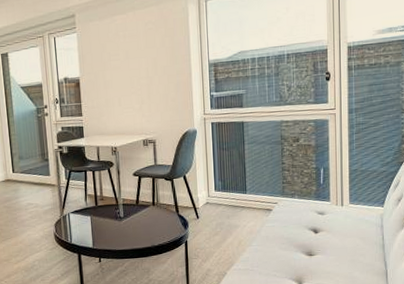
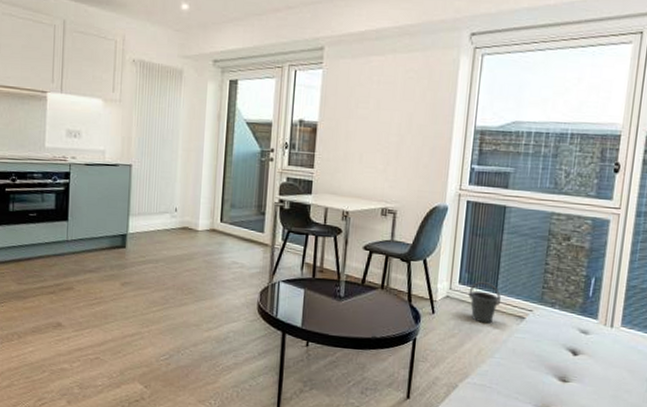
bucket: none [224,186,250,220] -> present [468,281,501,324]

